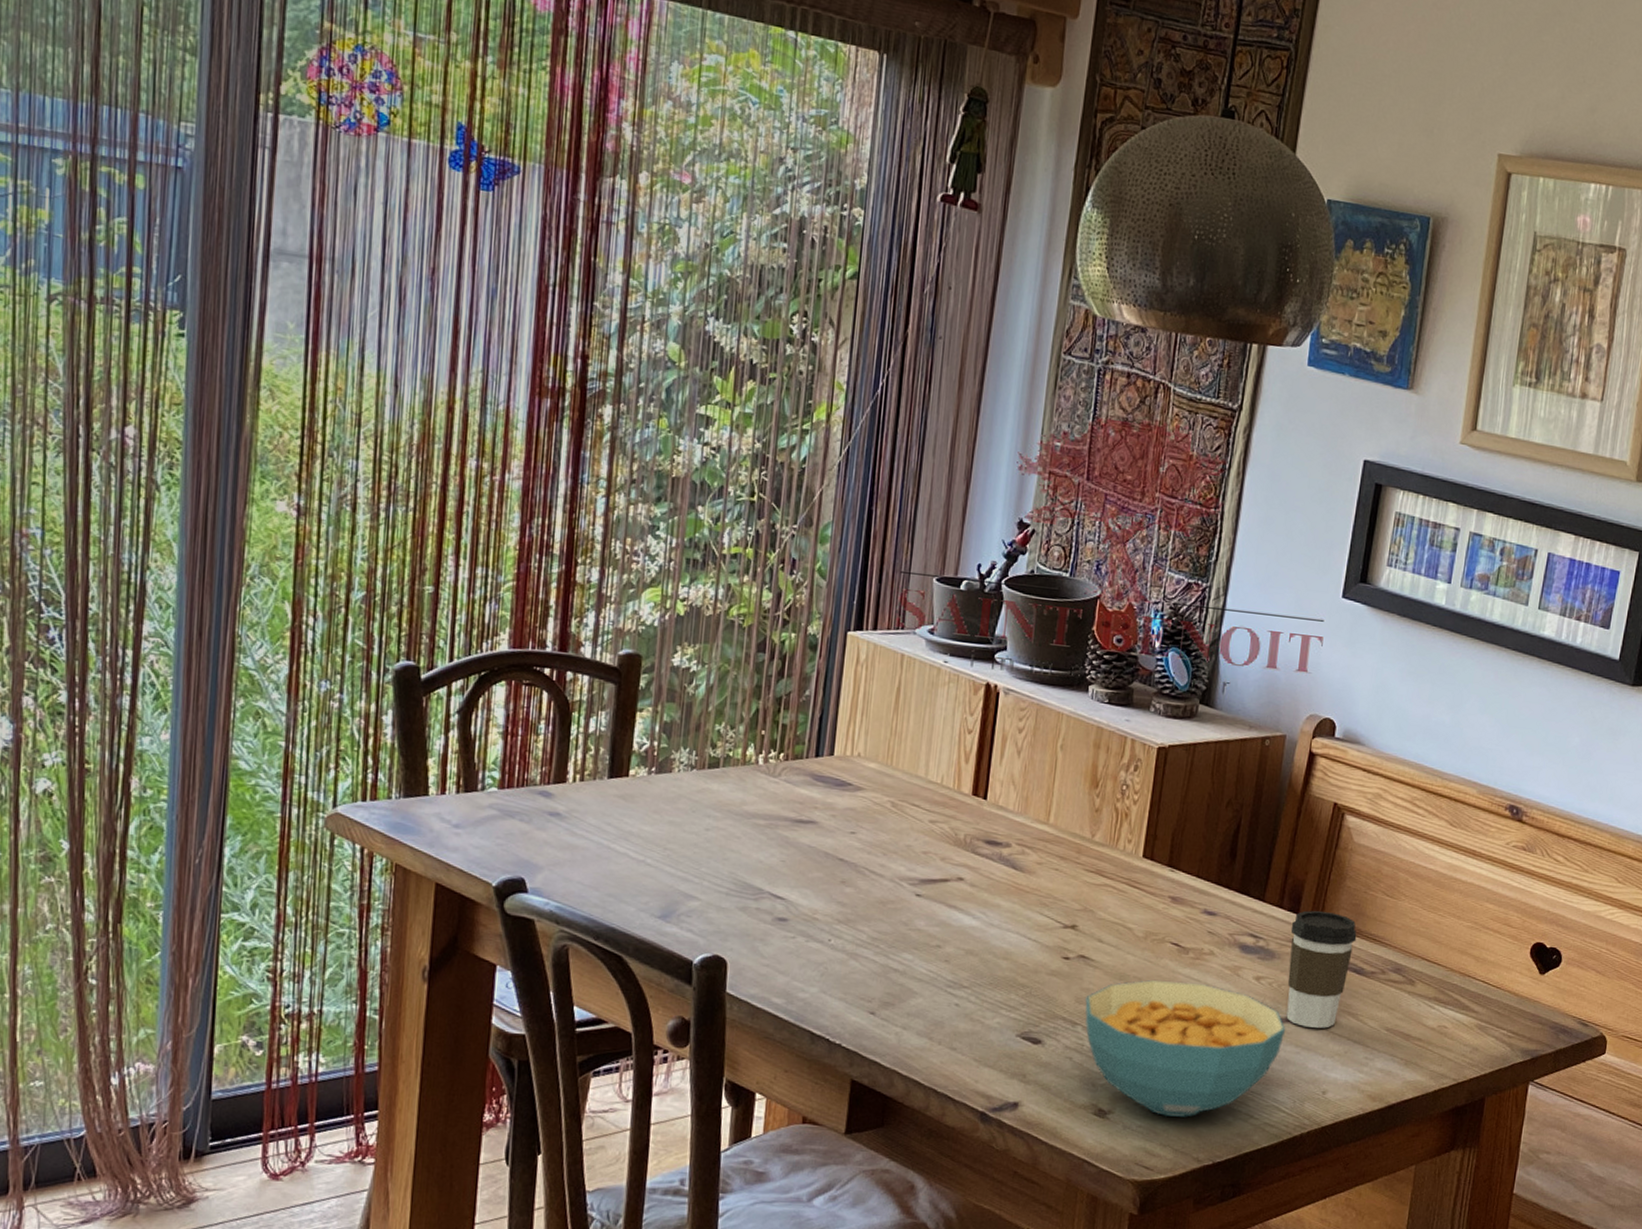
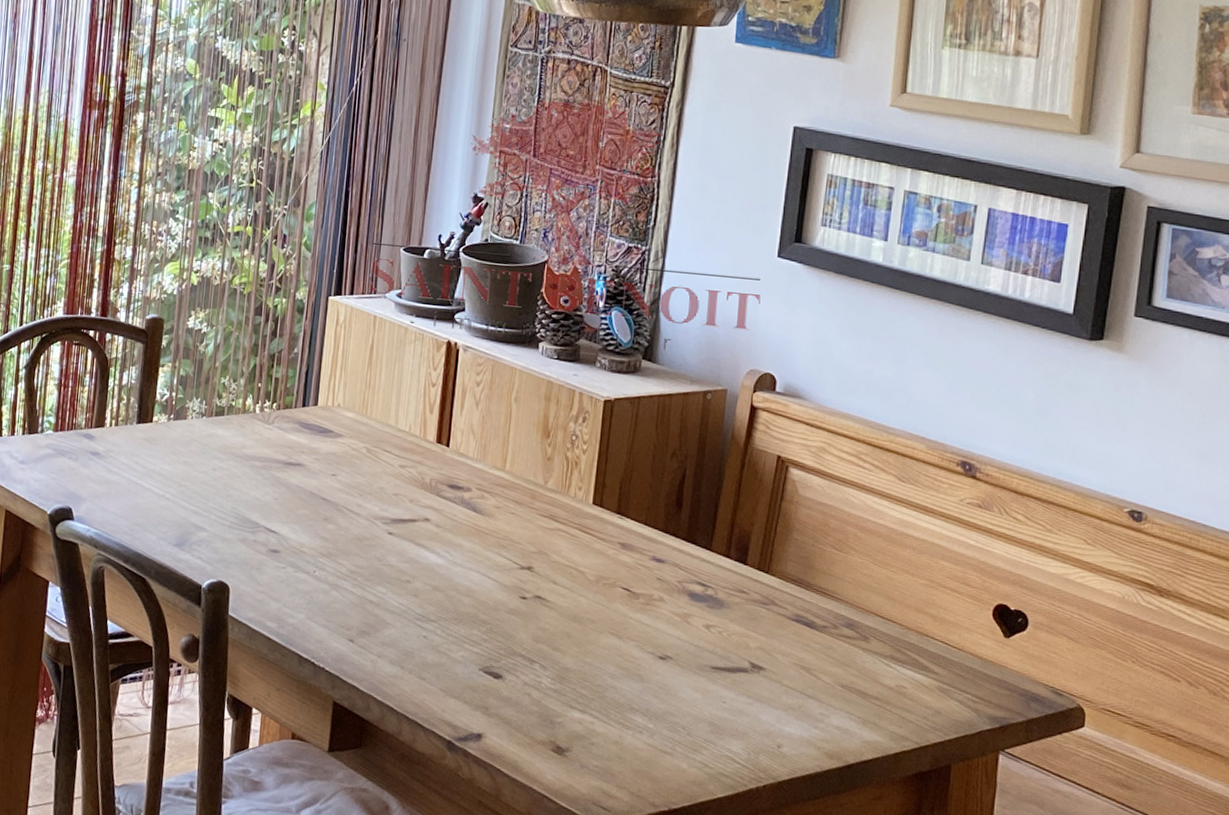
cereal bowl: present [1085,980,1286,1117] -> none [542,623,738,761]
coffee cup: present [1286,910,1357,1028] -> none [737,561,807,681]

